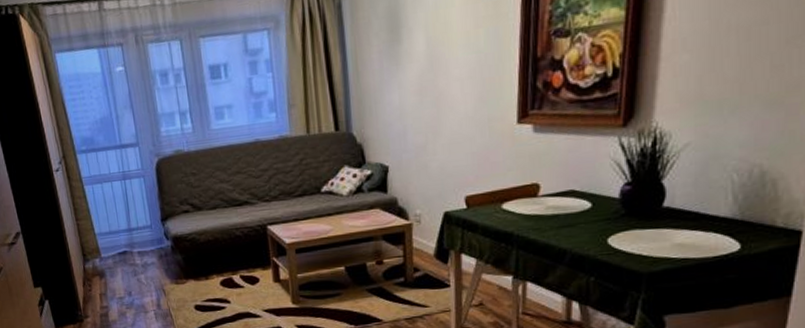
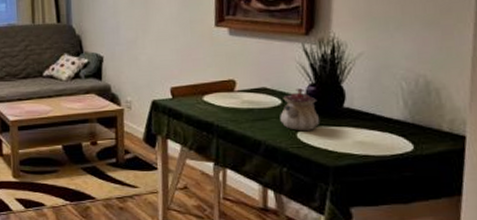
teapot: none [589,188,633,236] -> present [280,88,319,130]

